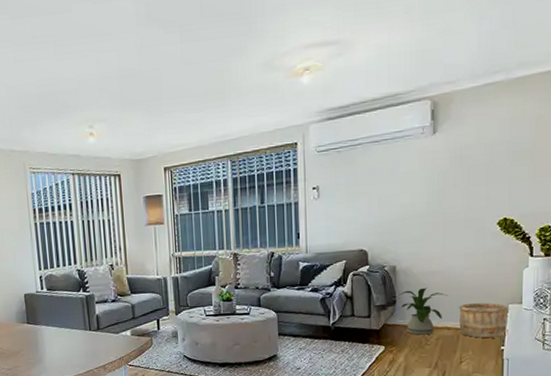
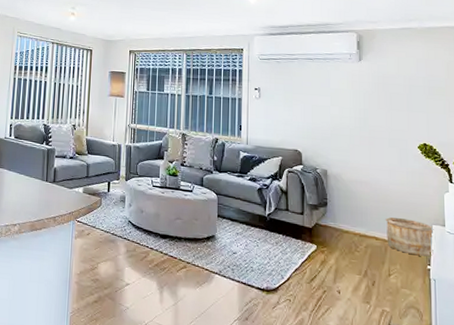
house plant: present [399,287,448,335] -> none [330,194,375,241]

